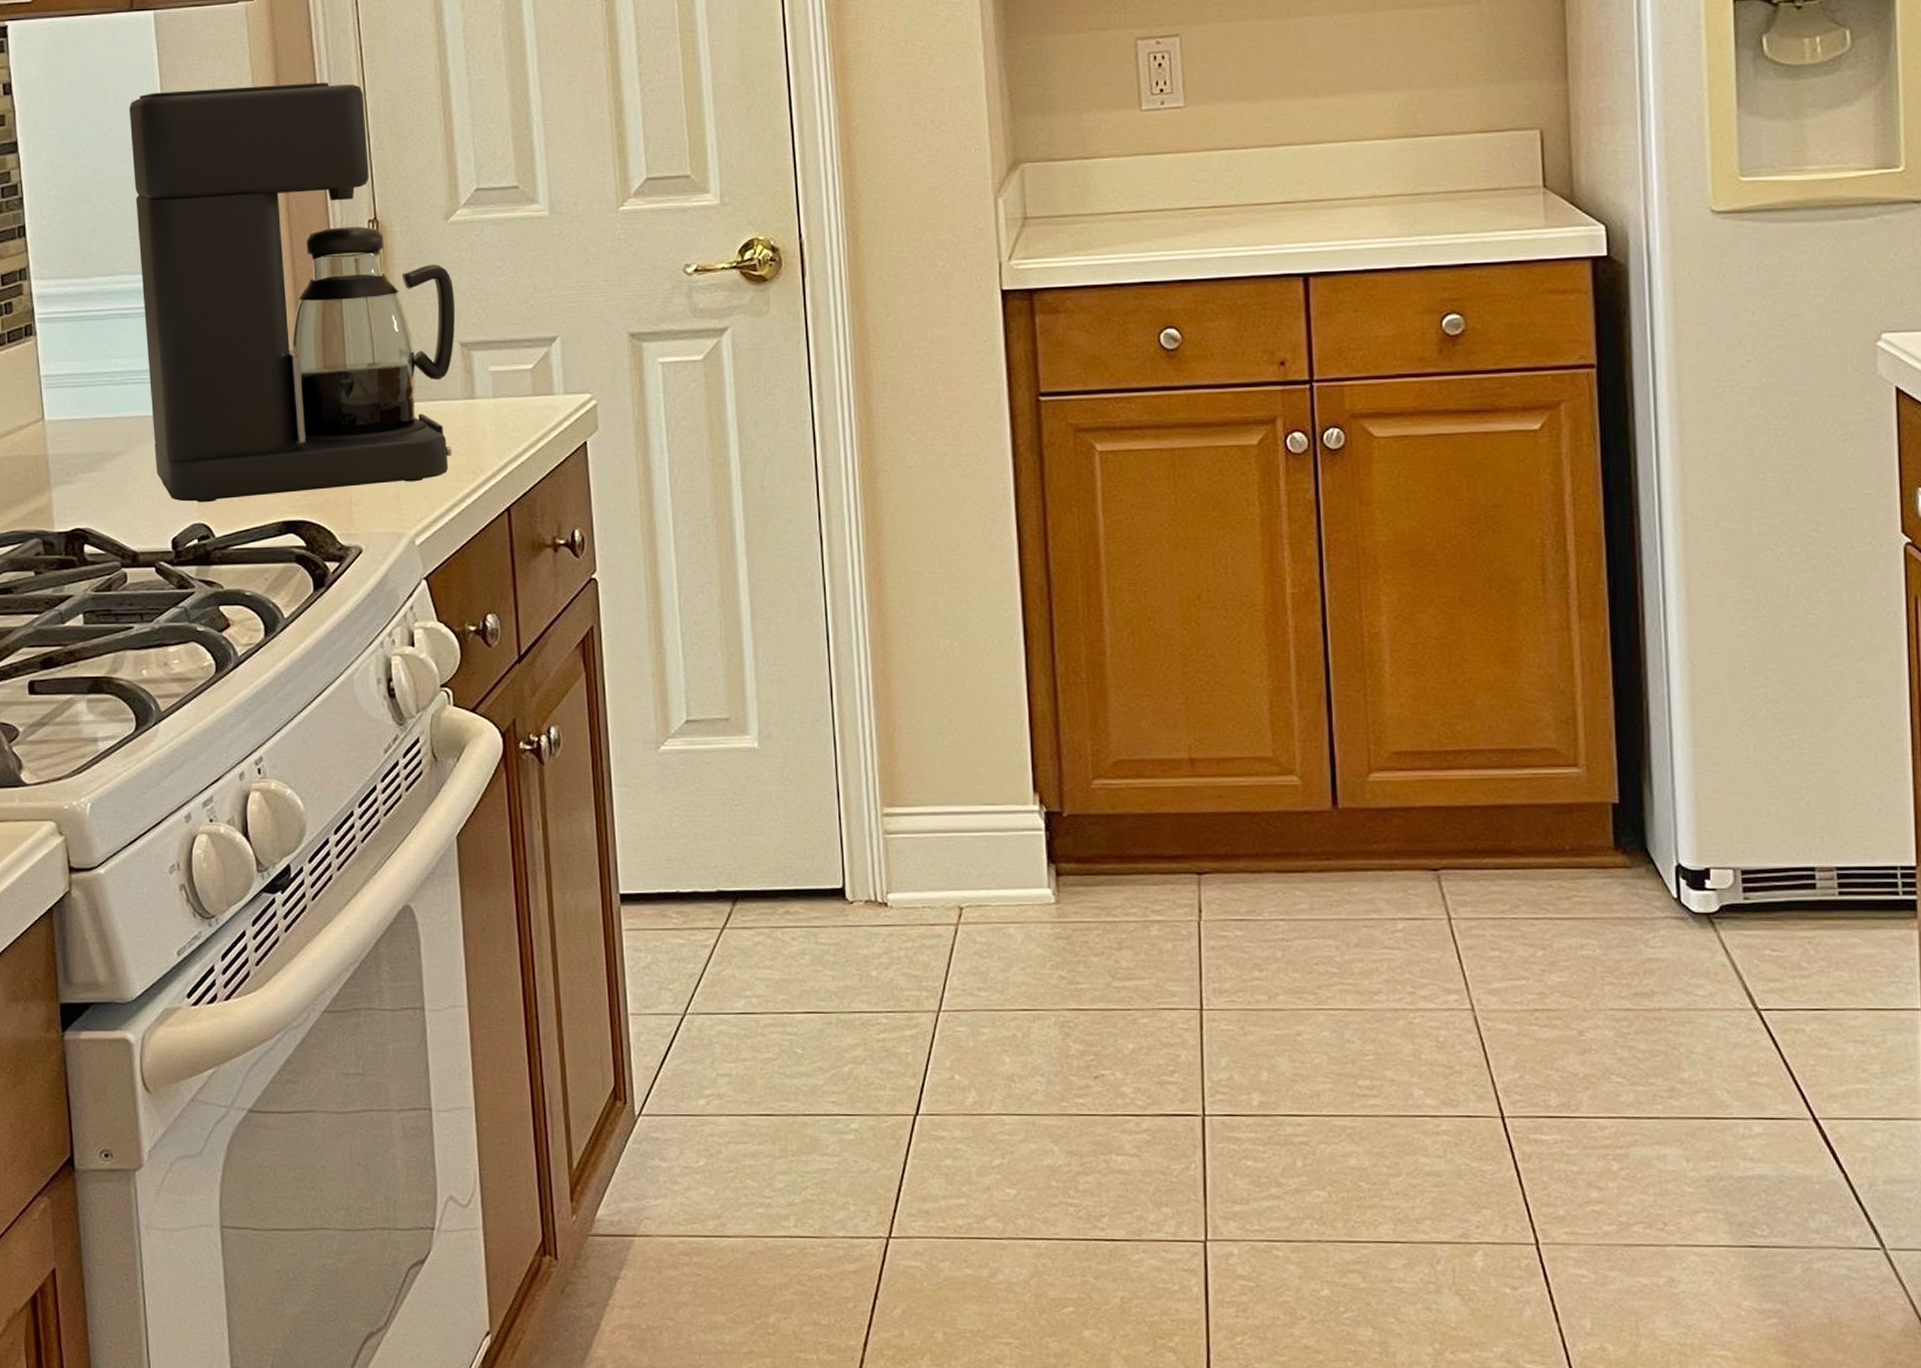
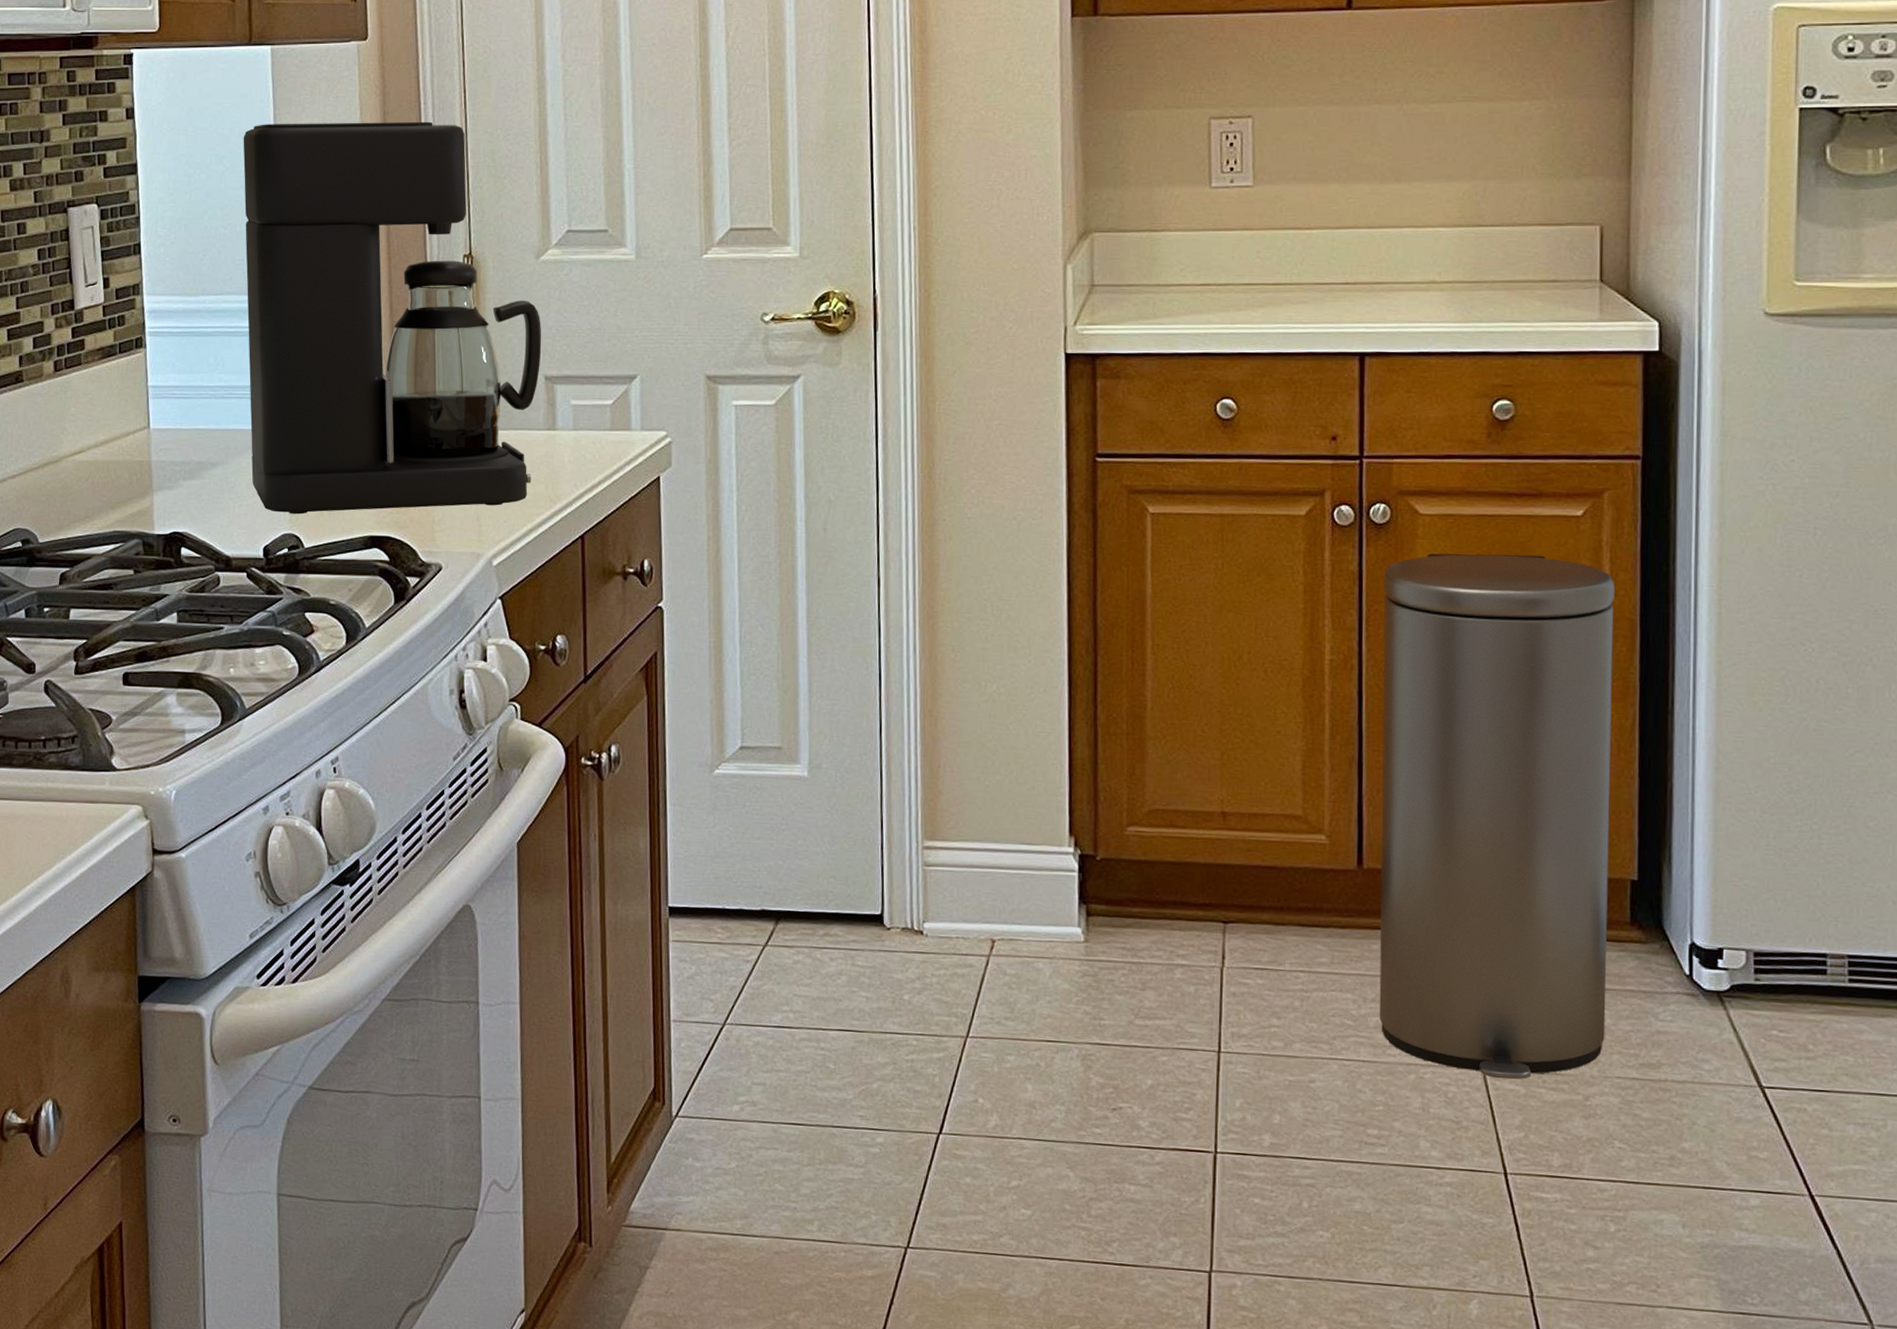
pedal bin: none [1341,472,1596,1019] -> present [1379,553,1615,1080]

